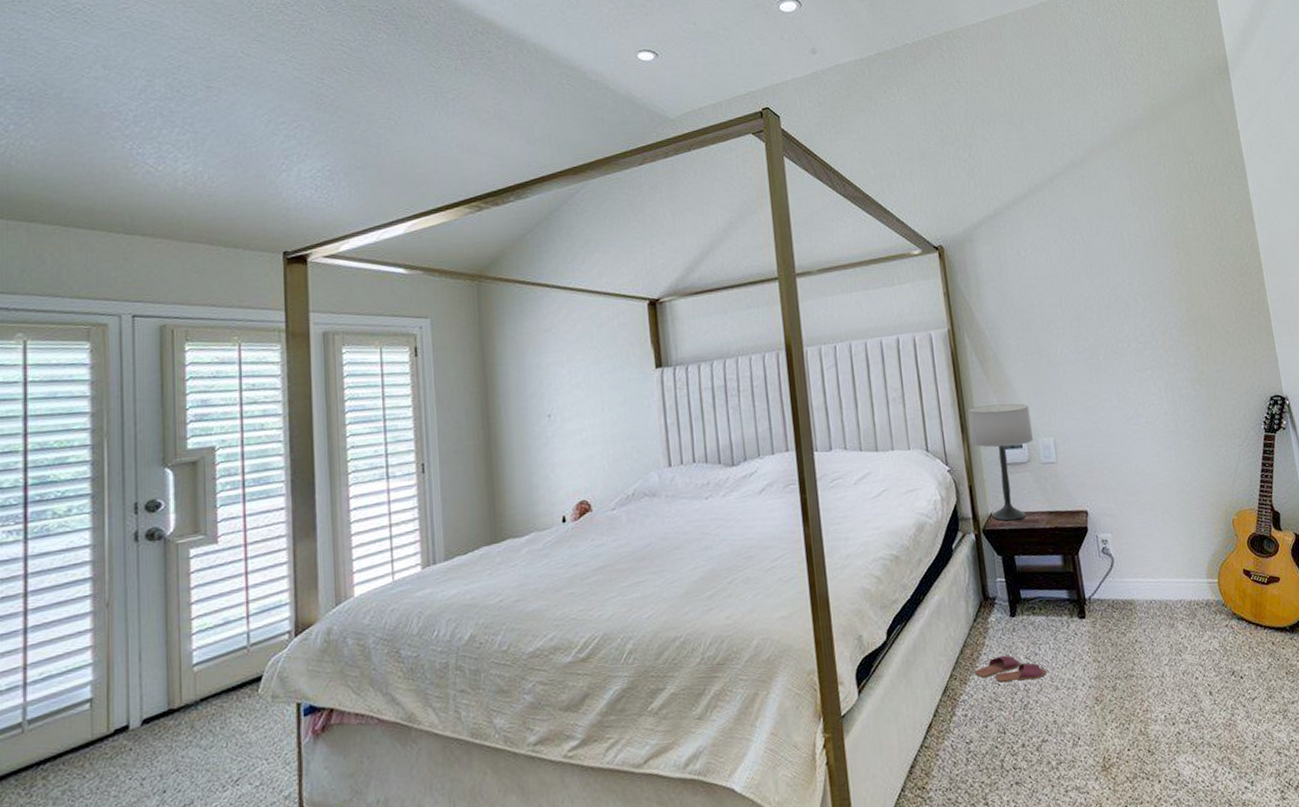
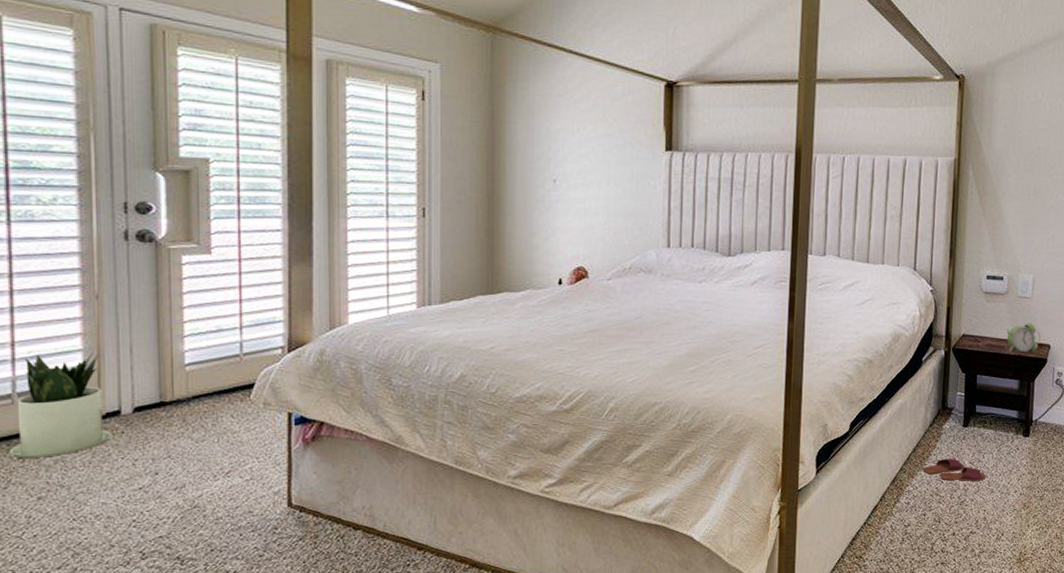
planter: none [17,664,121,793] -> present [9,352,113,458]
table lamp: present [967,403,1033,522] -> none [956,236,1016,344]
alarm clock: none [1037,489,1076,527] -> present [1007,322,1041,354]

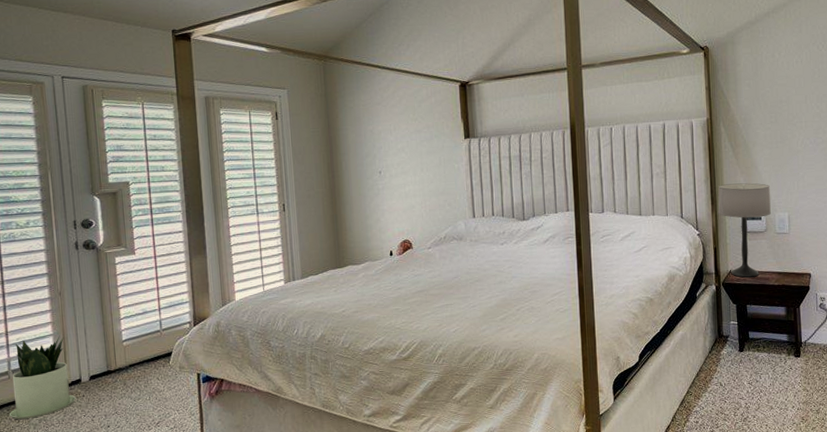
slippers: present [922,458,986,481] -> none [706,380,764,400]
table lamp: none [956,236,1016,344] -> present [718,183,771,278]
alarm clock: present [1007,322,1041,354] -> none [770,255,801,284]

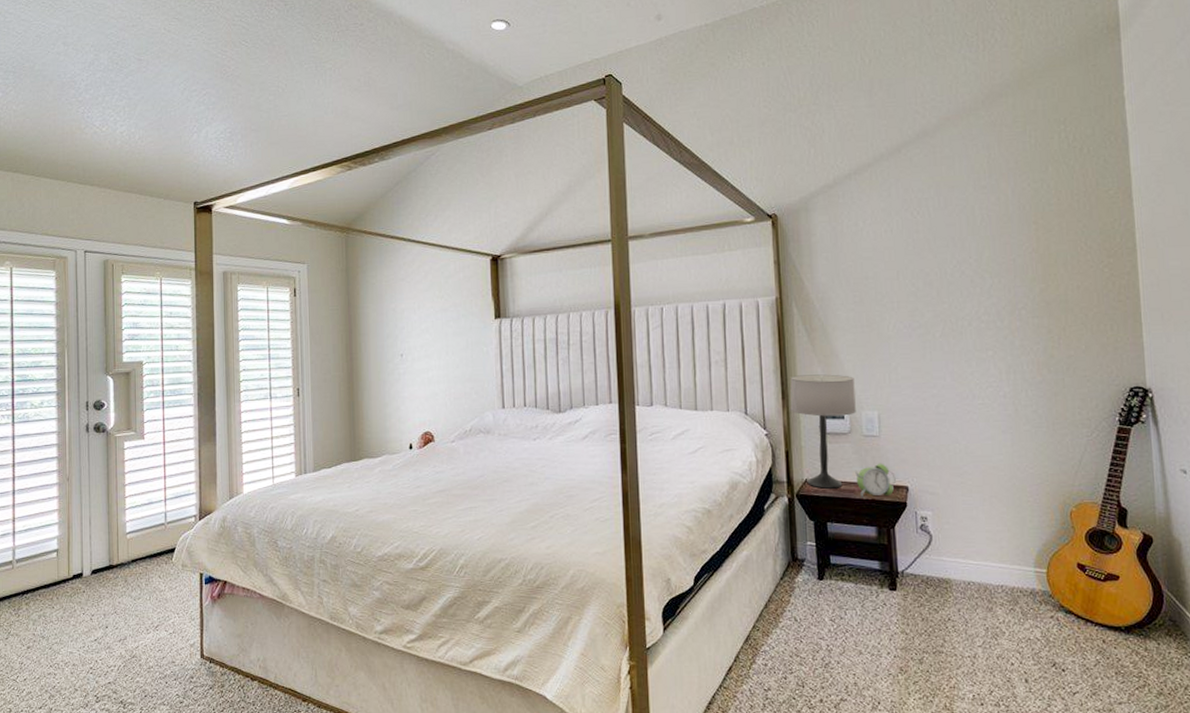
planter: present [9,335,77,419] -> none [9,524,77,613]
alarm clock: none [770,255,801,284] -> present [855,463,896,498]

